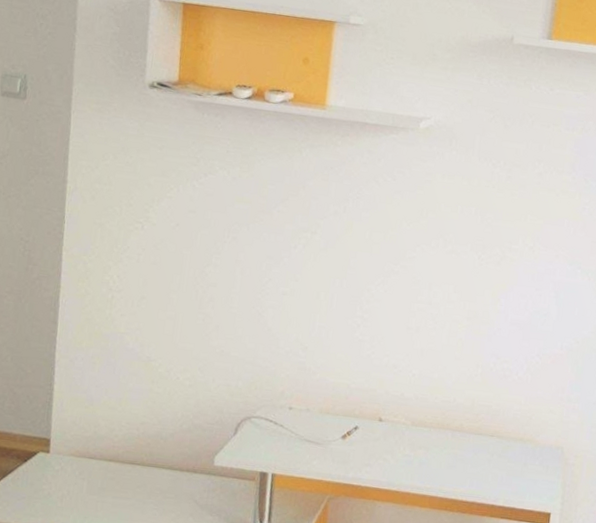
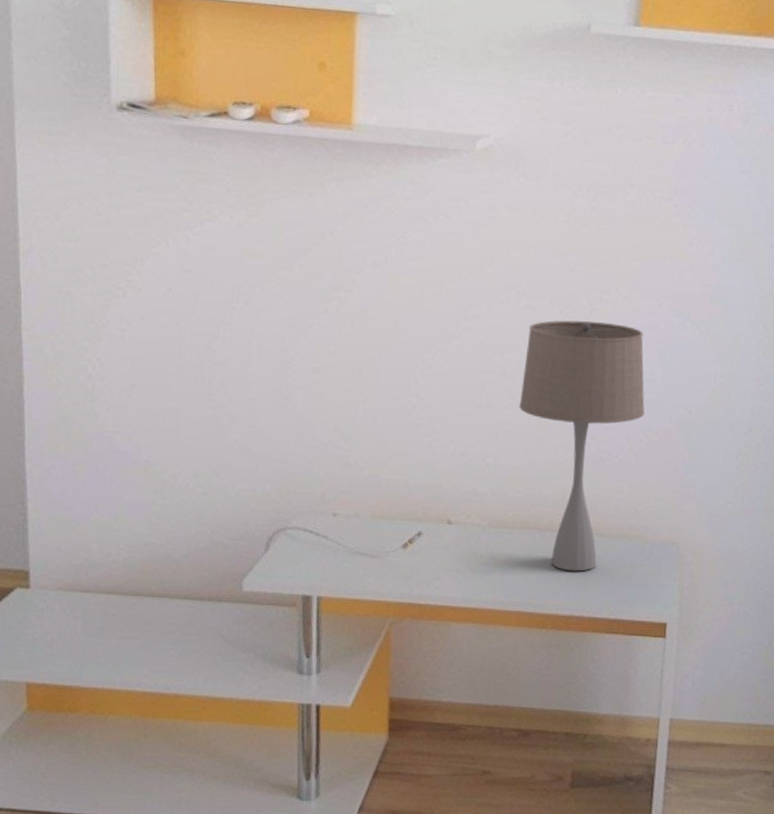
table lamp: none [441,263,543,466] -> present [519,320,645,572]

